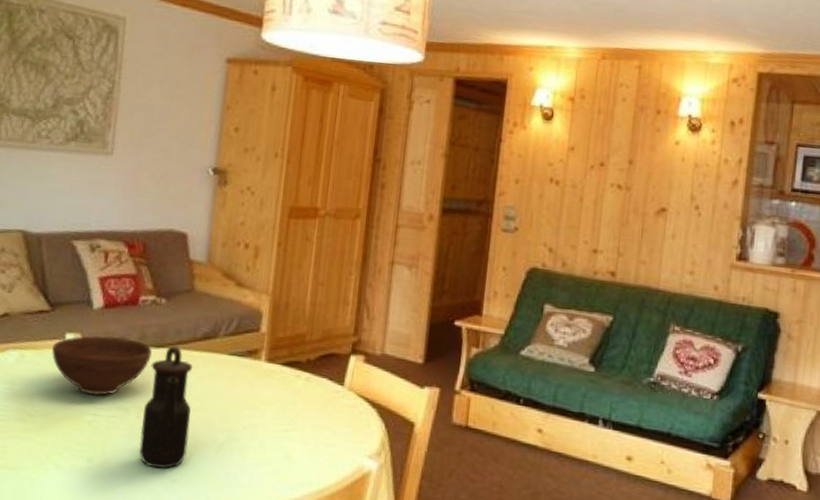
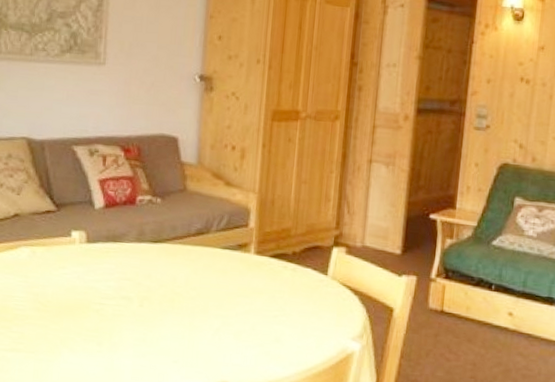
bowl: present [52,336,152,396] -> none [60,233,151,287]
teapot: present [139,346,193,469] -> none [143,241,189,352]

